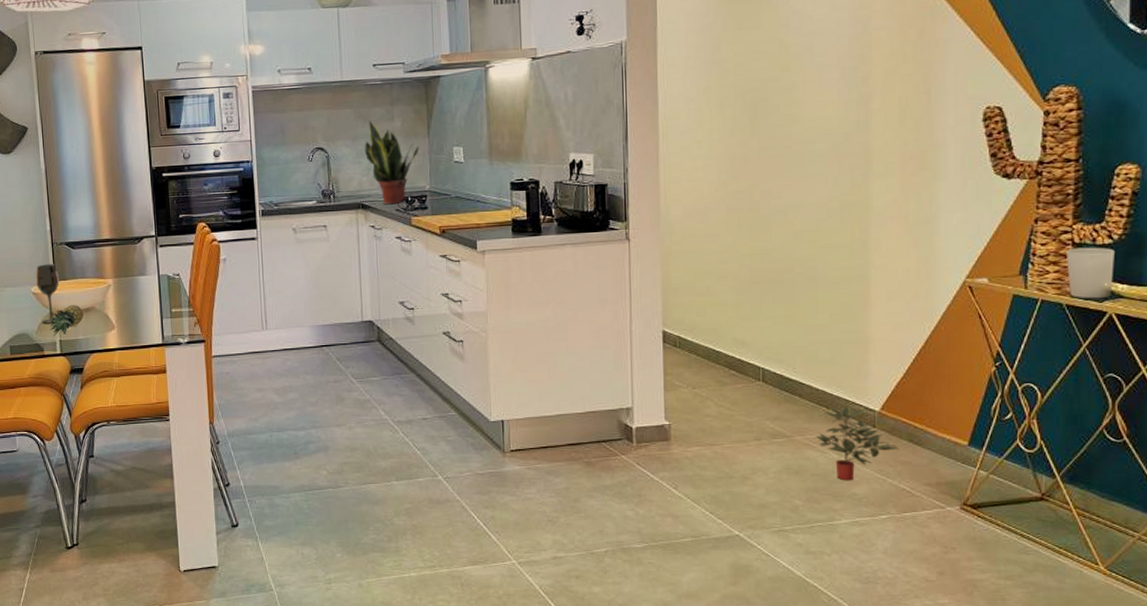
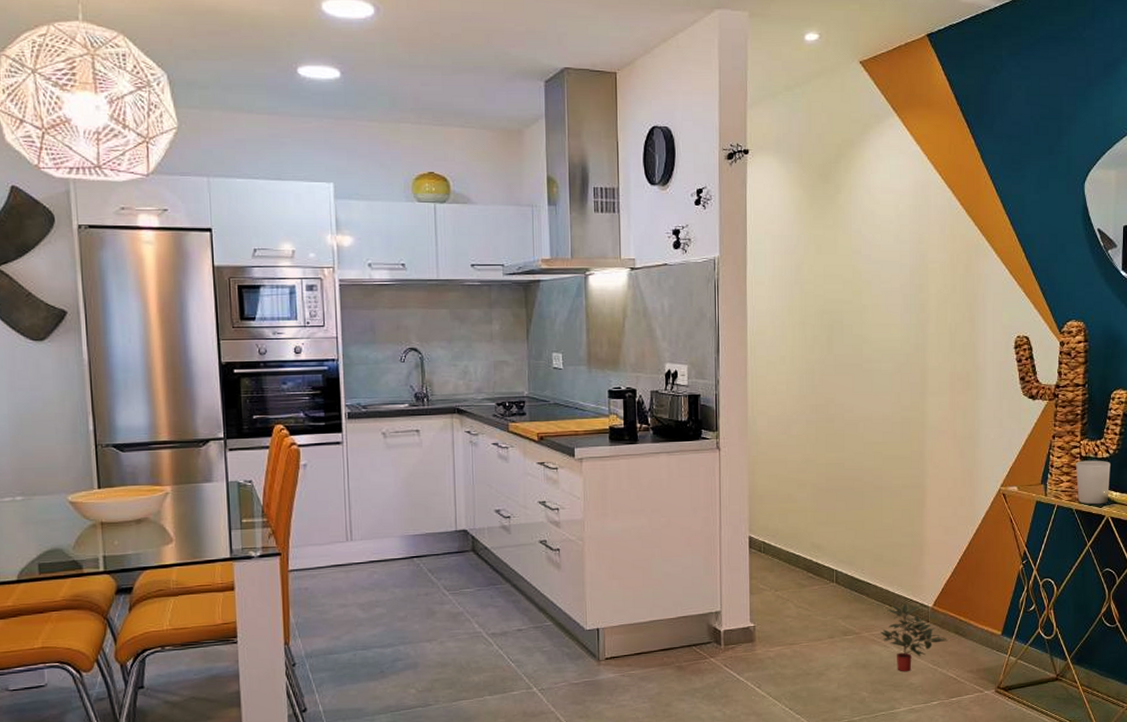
wine glass: present [35,263,60,325] -> none [73,468,105,538]
fruit: present [50,305,84,336] -> none [91,515,134,551]
potted plant: present [364,120,419,205] -> none [460,322,518,410]

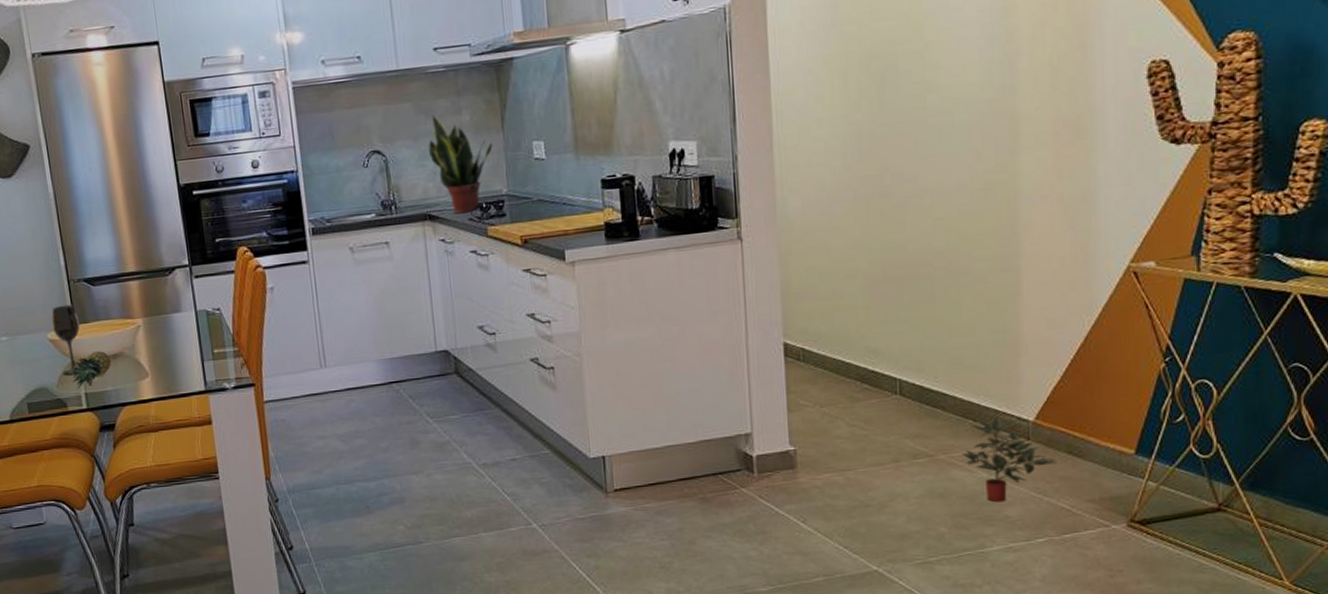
wine glass: none [73,468,105,538] -> present [51,304,81,376]
fruit: none [91,515,134,551] -> present [72,351,111,389]
potted plant: none [460,322,518,410] -> present [428,115,493,214]
candle holder: present [1075,460,1111,505] -> none [1243,218,1300,279]

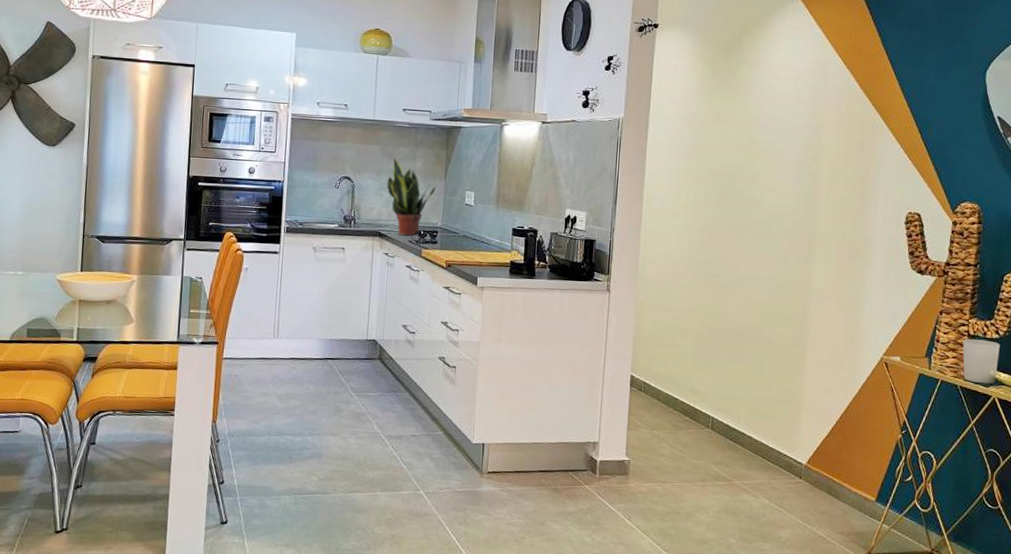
wine glass: present [51,304,81,376] -> none [62,254,86,312]
fruit: present [72,351,111,389] -> none [69,295,105,324]
potted plant: present [962,417,1058,503] -> none [752,457,820,525]
candle holder: none [1243,218,1300,279] -> present [962,339,1000,384]

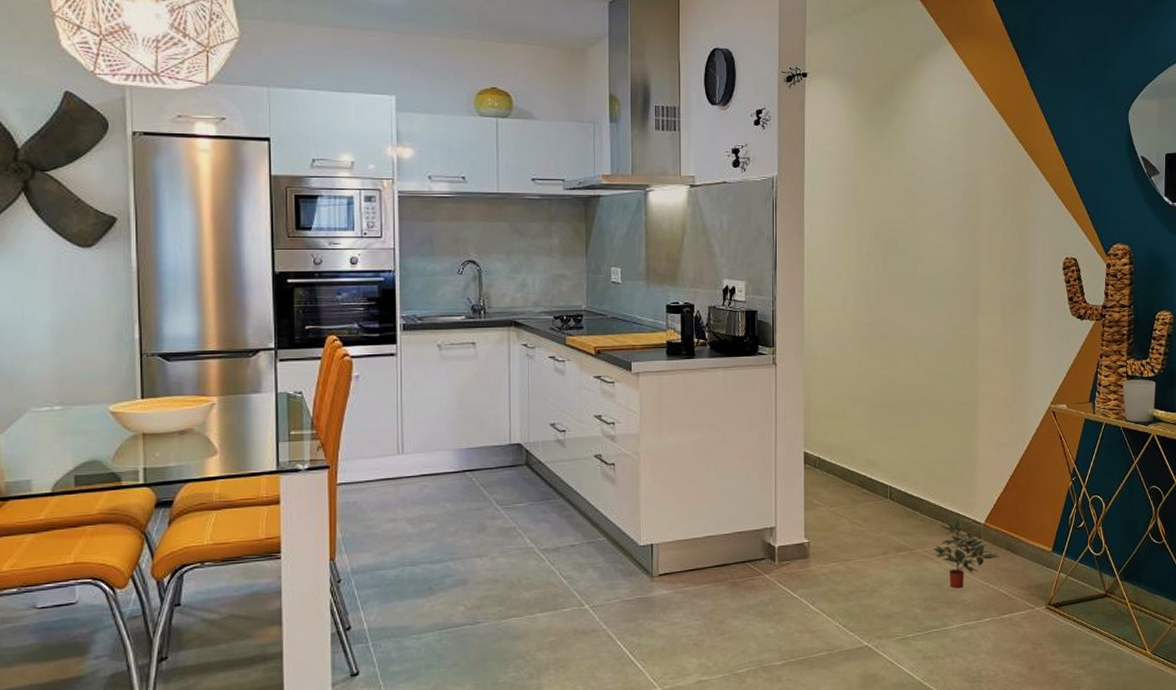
potted plant: present [386,158,436,237] -> none [519,236,577,323]
potted plant: none [752,457,820,525] -> present [933,520,1000,589]

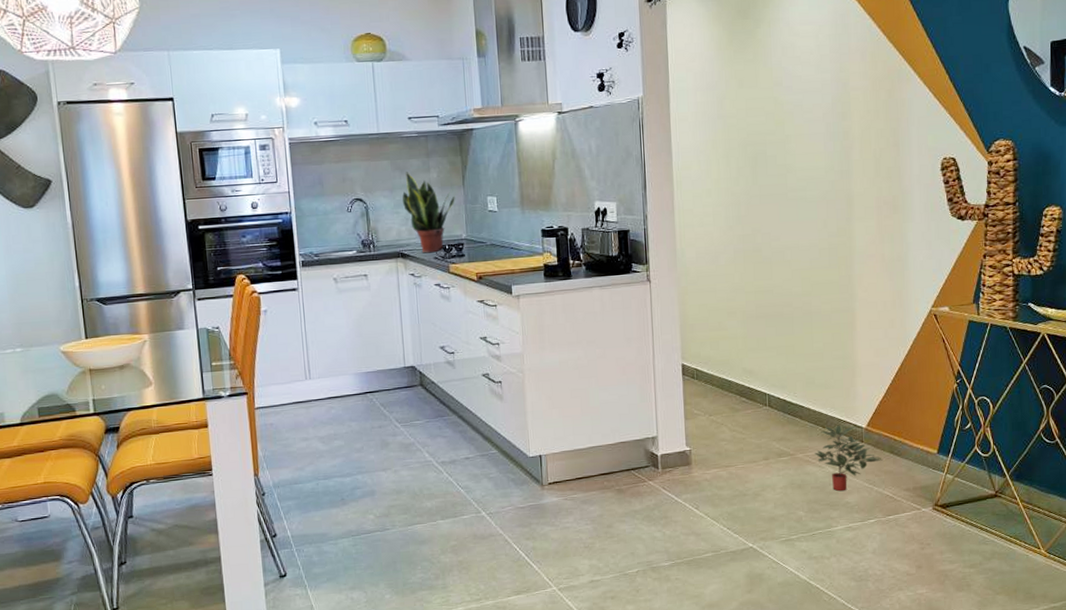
potted plant: none [519,236,577,323] -> present [402,172,455,253]
candle holder: present [1122,379,1156,423] -> none [1008,277,1045,322]

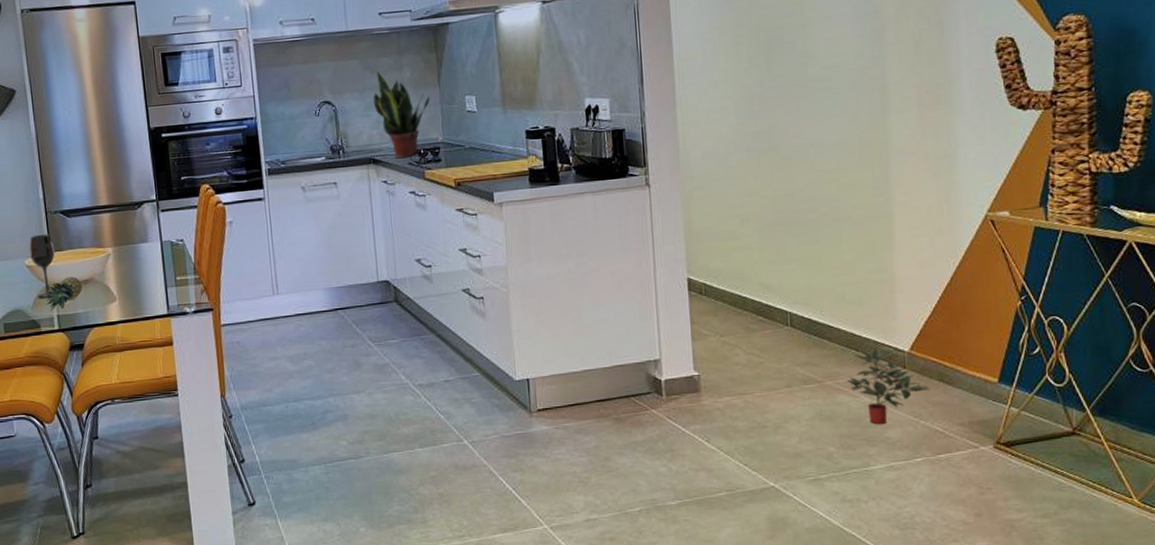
wine glass: none [64,320,91,384] -> present [29,234,56,299]
fruit: none [81,362,118,395] -> present [46,277,82,311]

